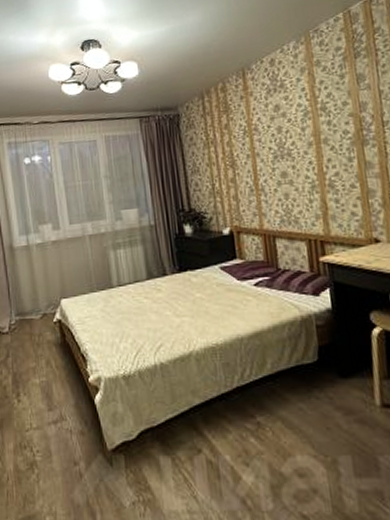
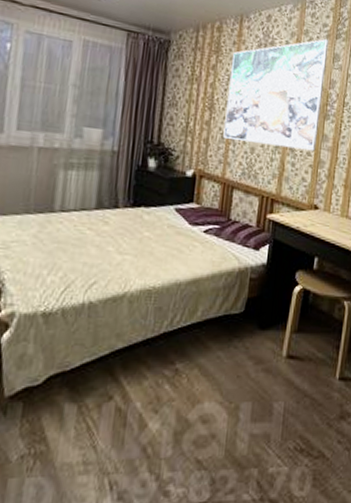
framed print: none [242,63,361,191] -> present [223,39,329,152]

